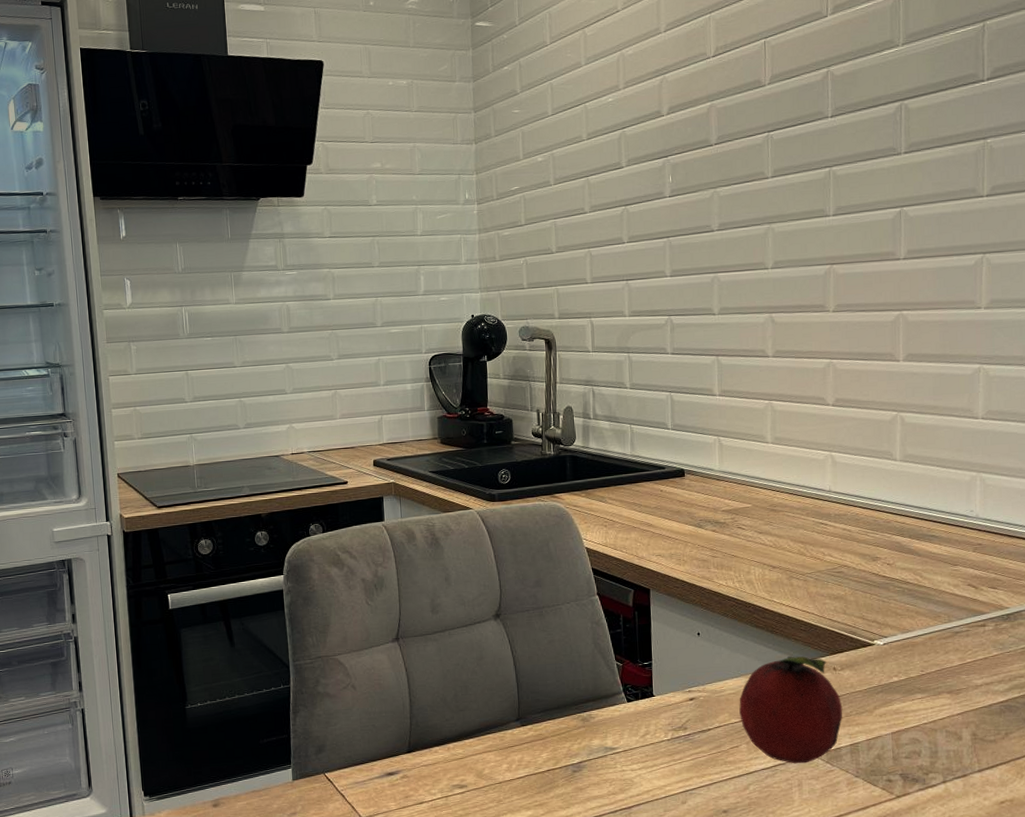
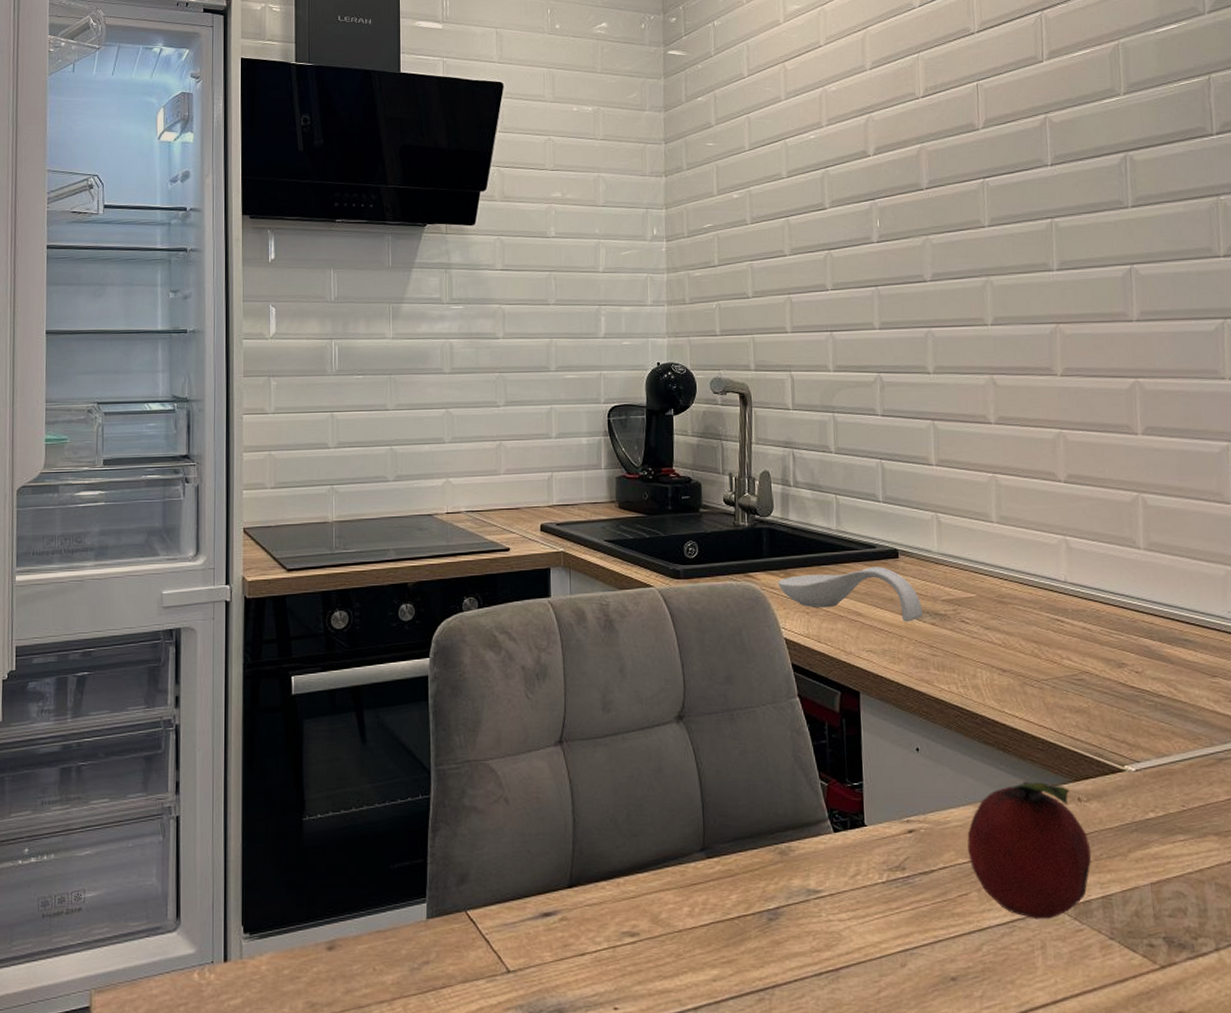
spoon rest: none [580,484,705,530] -> present [778,567,923,622]

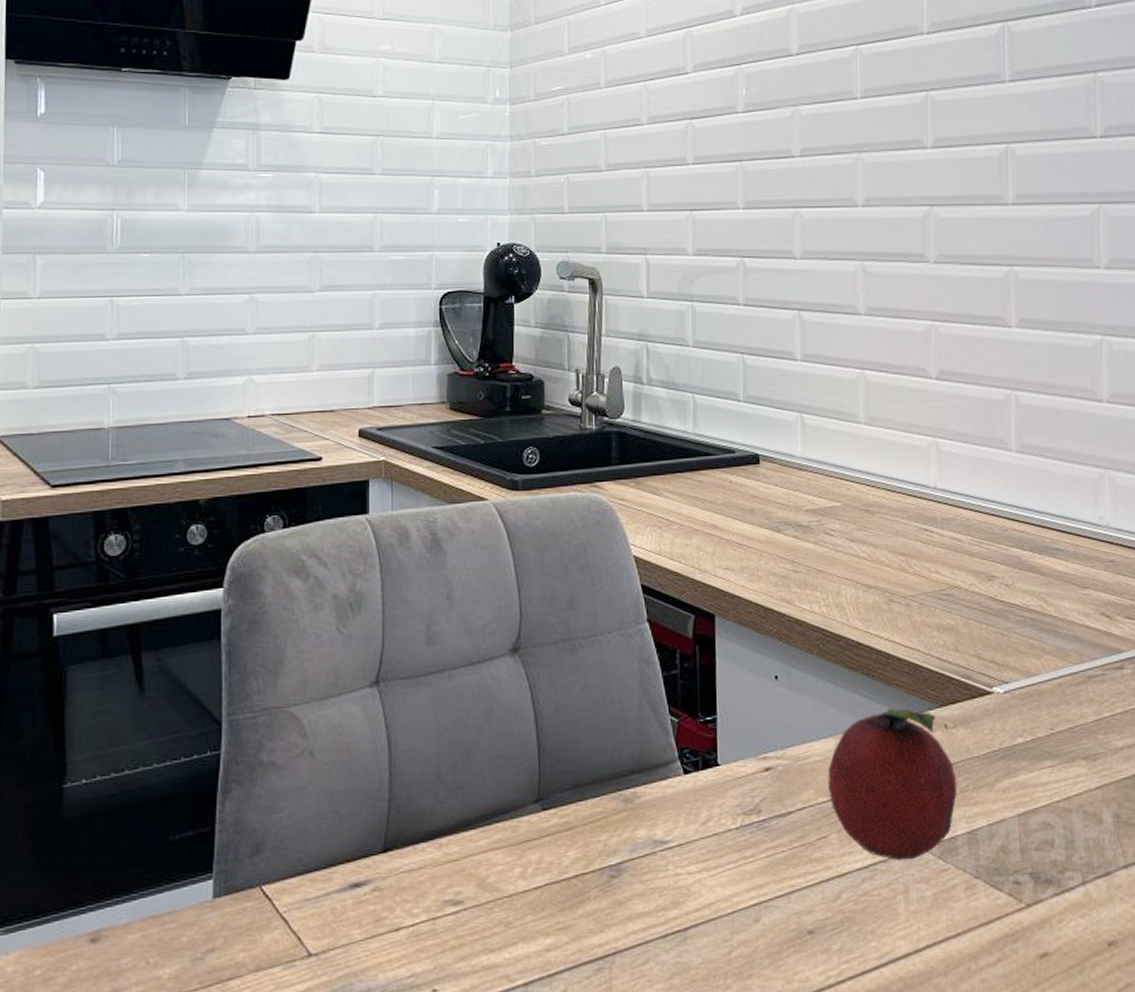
spoon rest: present [778,567,923,622] -> none [628,474,785,535]

